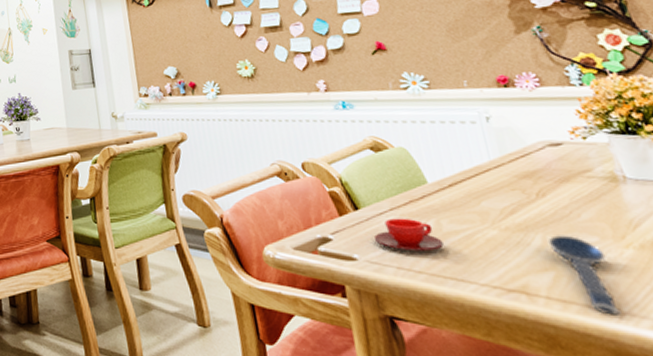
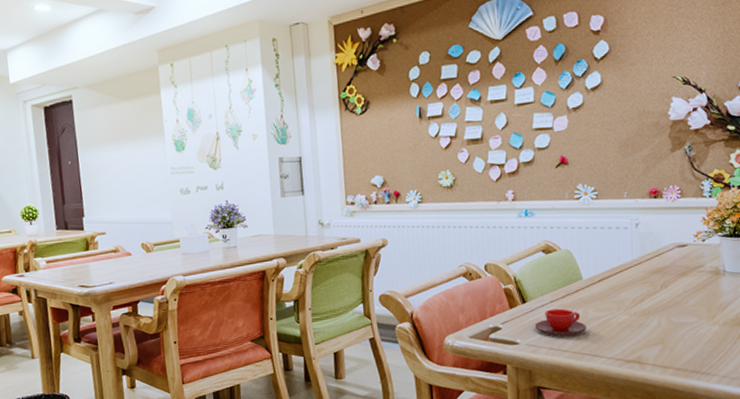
spoon: present [547,235,621,315] -> none [662,317,701,375]

